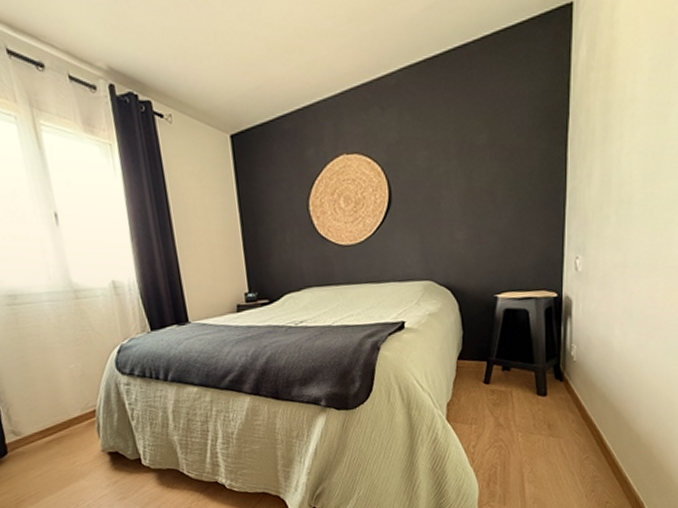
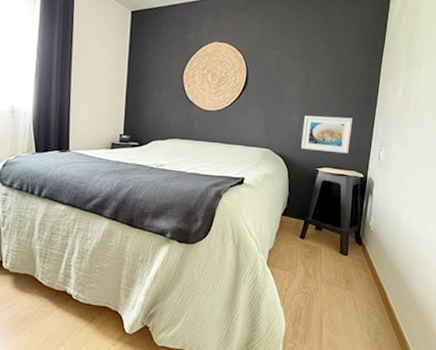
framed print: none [470,222,535,274] -> present [301,115,353,154]

